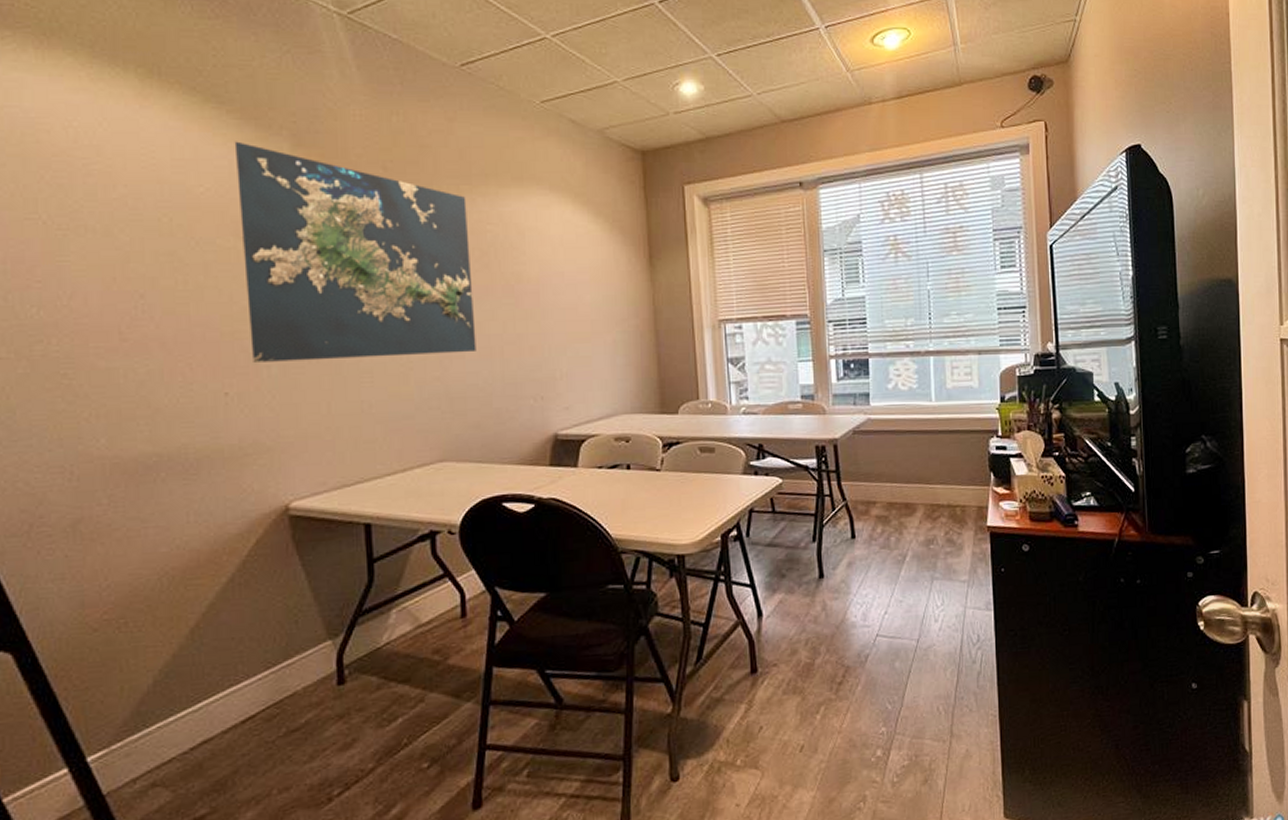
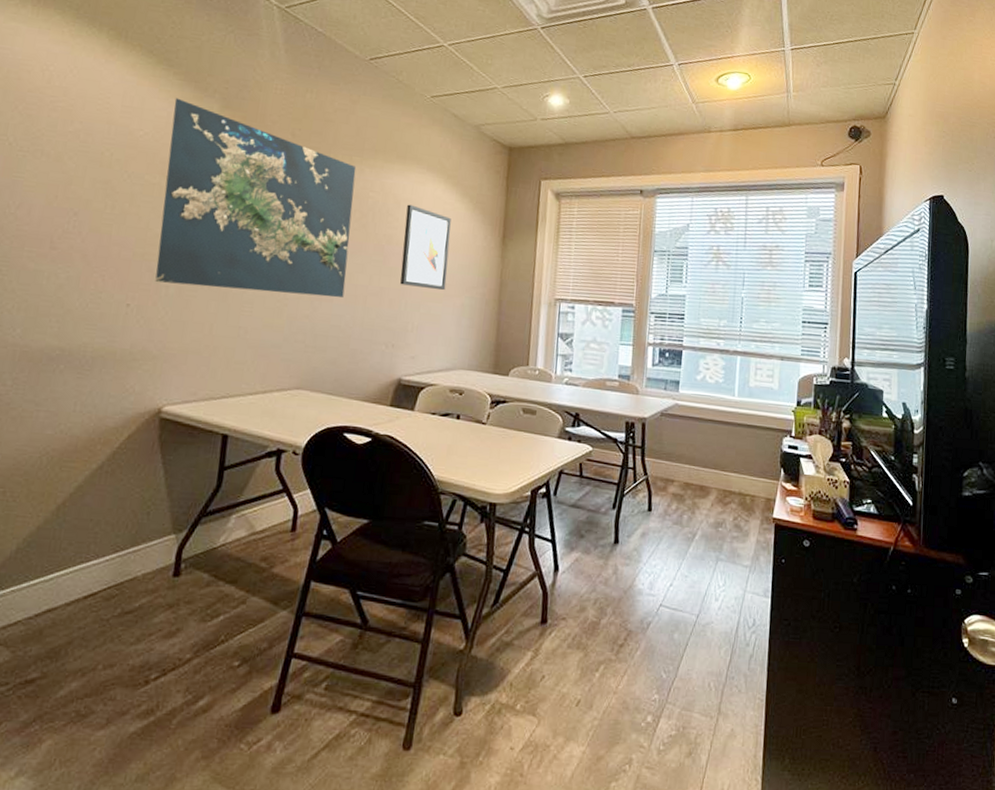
wall art: none [533,233,592,328] -> present [400,204,451,290]

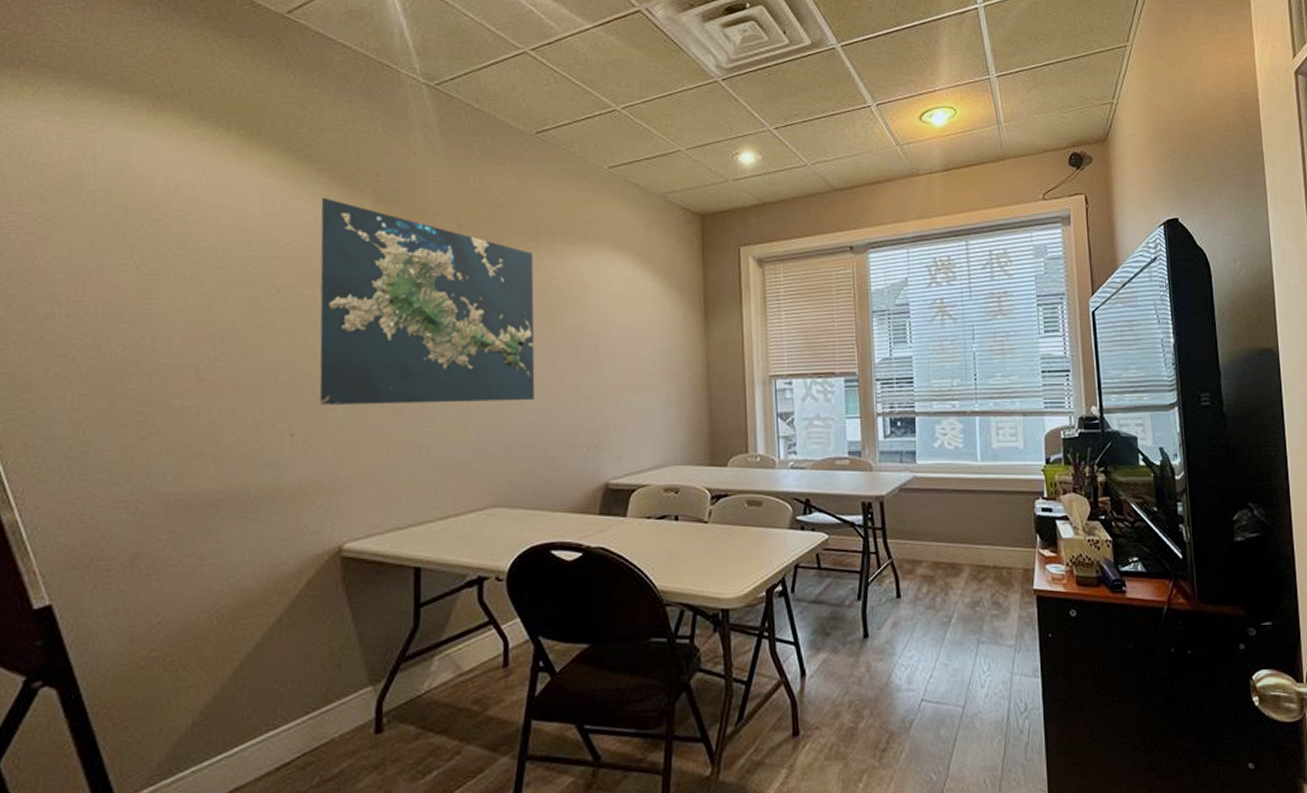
wall art: present [400,204,451,290] -> none [594,289,647,379]

